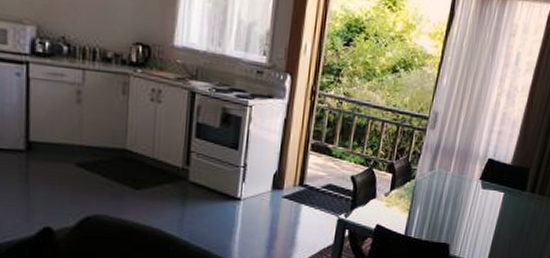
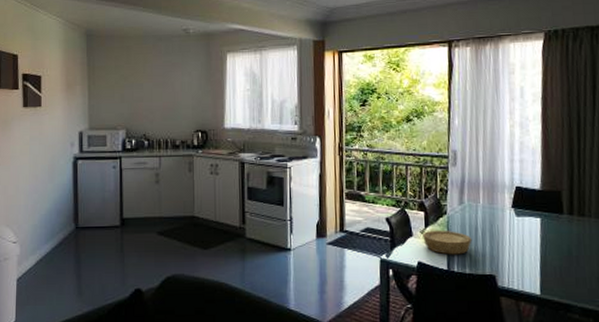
bowl: none [386,193,435,221] -> present [423,230,472,255]

